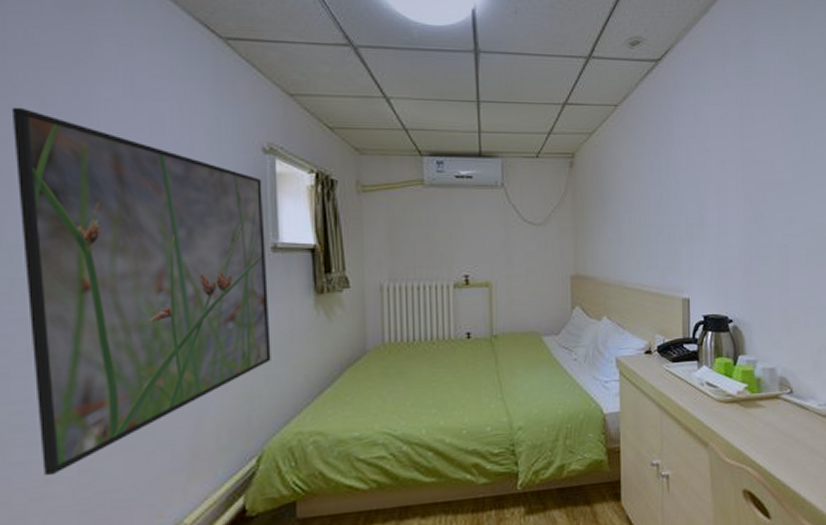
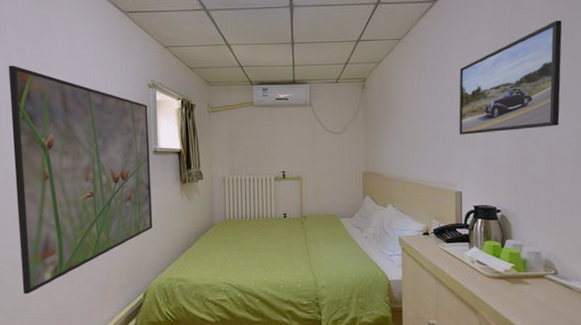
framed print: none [686,95,798,229] -> present [459,20,562,135]

